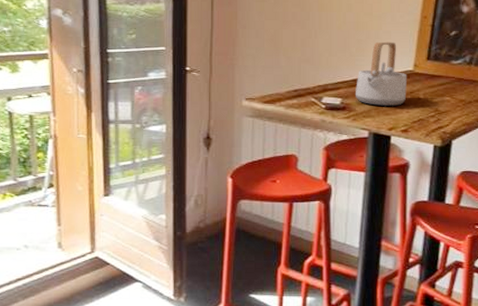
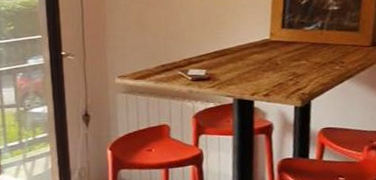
teapot: present [356,41,408,106] -> none [218,14,266,74]

